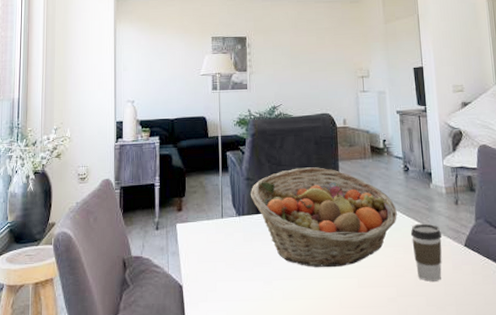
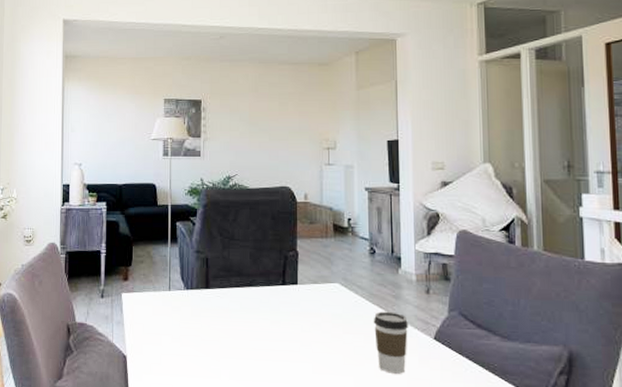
fruit basket: present [250,167,397,268] -> none [199,243,359,350]

